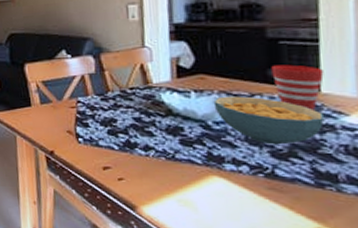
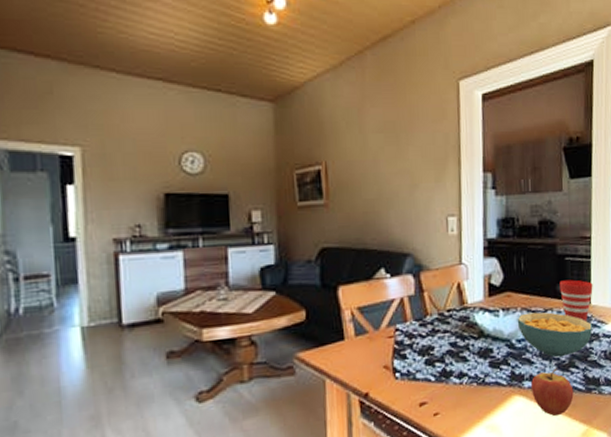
fruit: none [234,155,297,205] -> present [531,368,574,416]

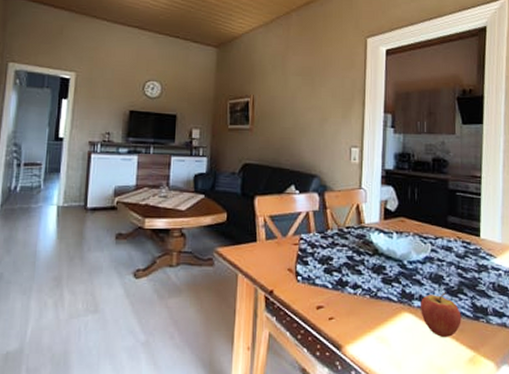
cereal bowl: present [517,311,592,358] -> none [409,238,481,283]
cup: present [559,279,593,322] -> none [450,213,483,253]

